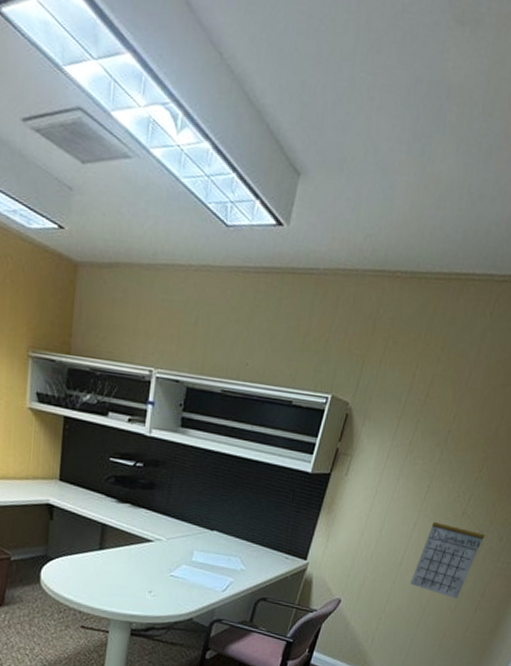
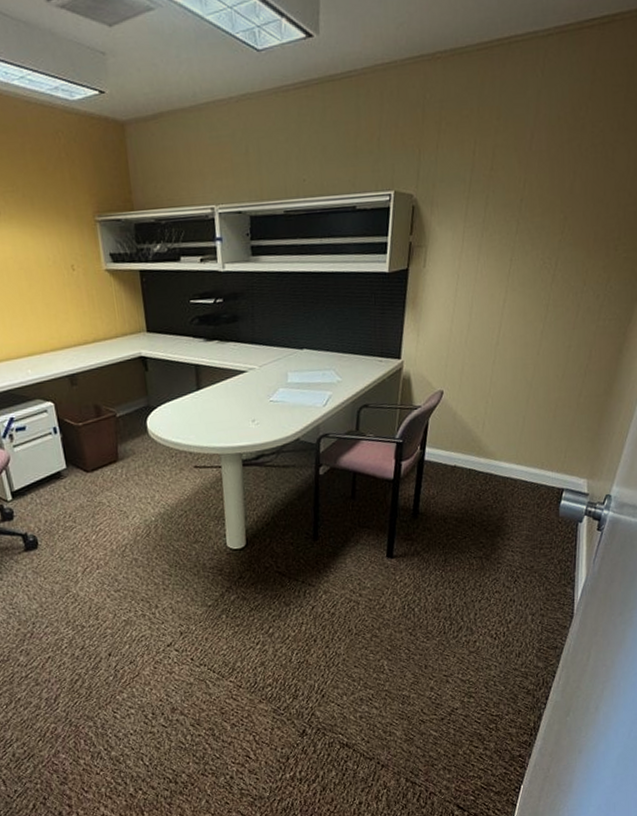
calendar: present [410,517,486,600] -> none [511,281,581,368]

